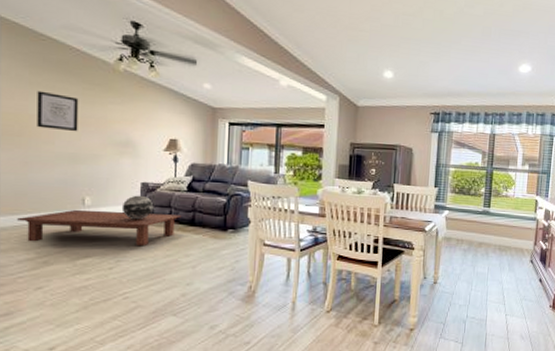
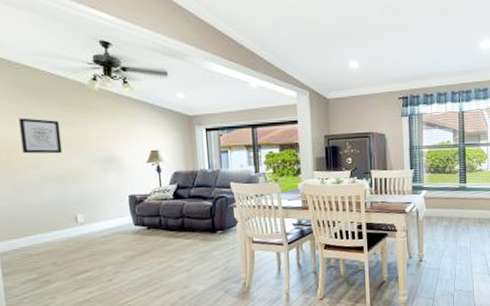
coffee table: present [17,209,181,245] -> none [16,222,171,263]
decorative globe: present [121,195,154,220] -> none [113,207,144,232]

